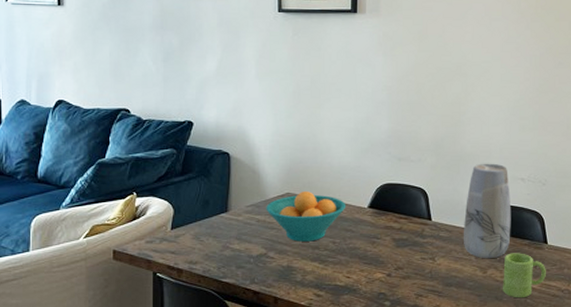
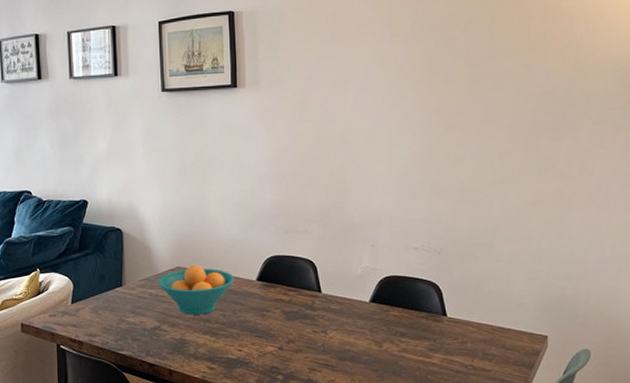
vase: present [464,163,511,259] -> none [355,232,406,332]
mug: present [503,253,546,298] -> none [399,326,447,374]

